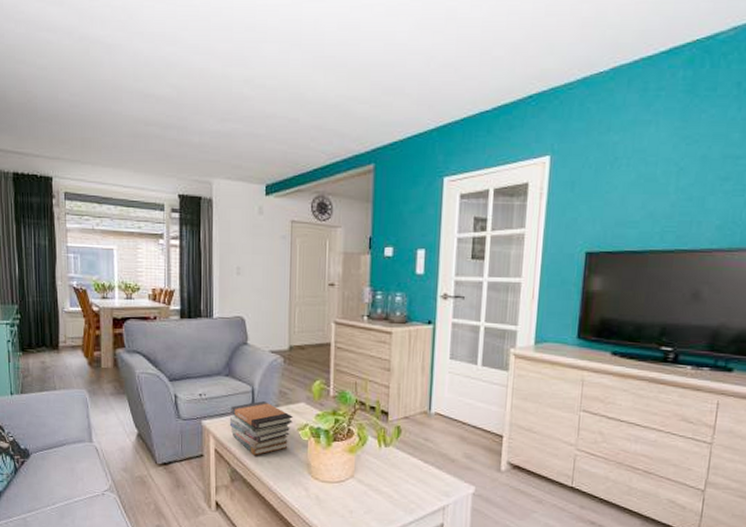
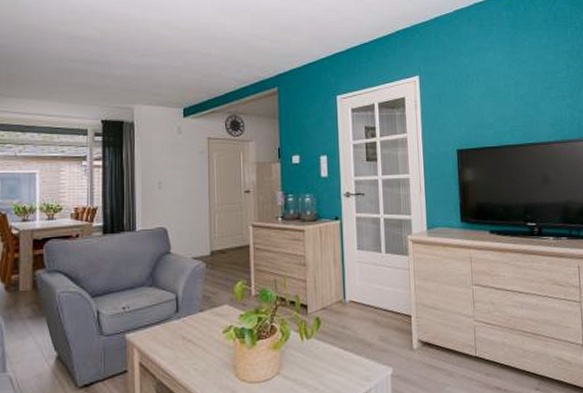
book stack: present [229,401,293,456] -> none [154,308,217,365]

